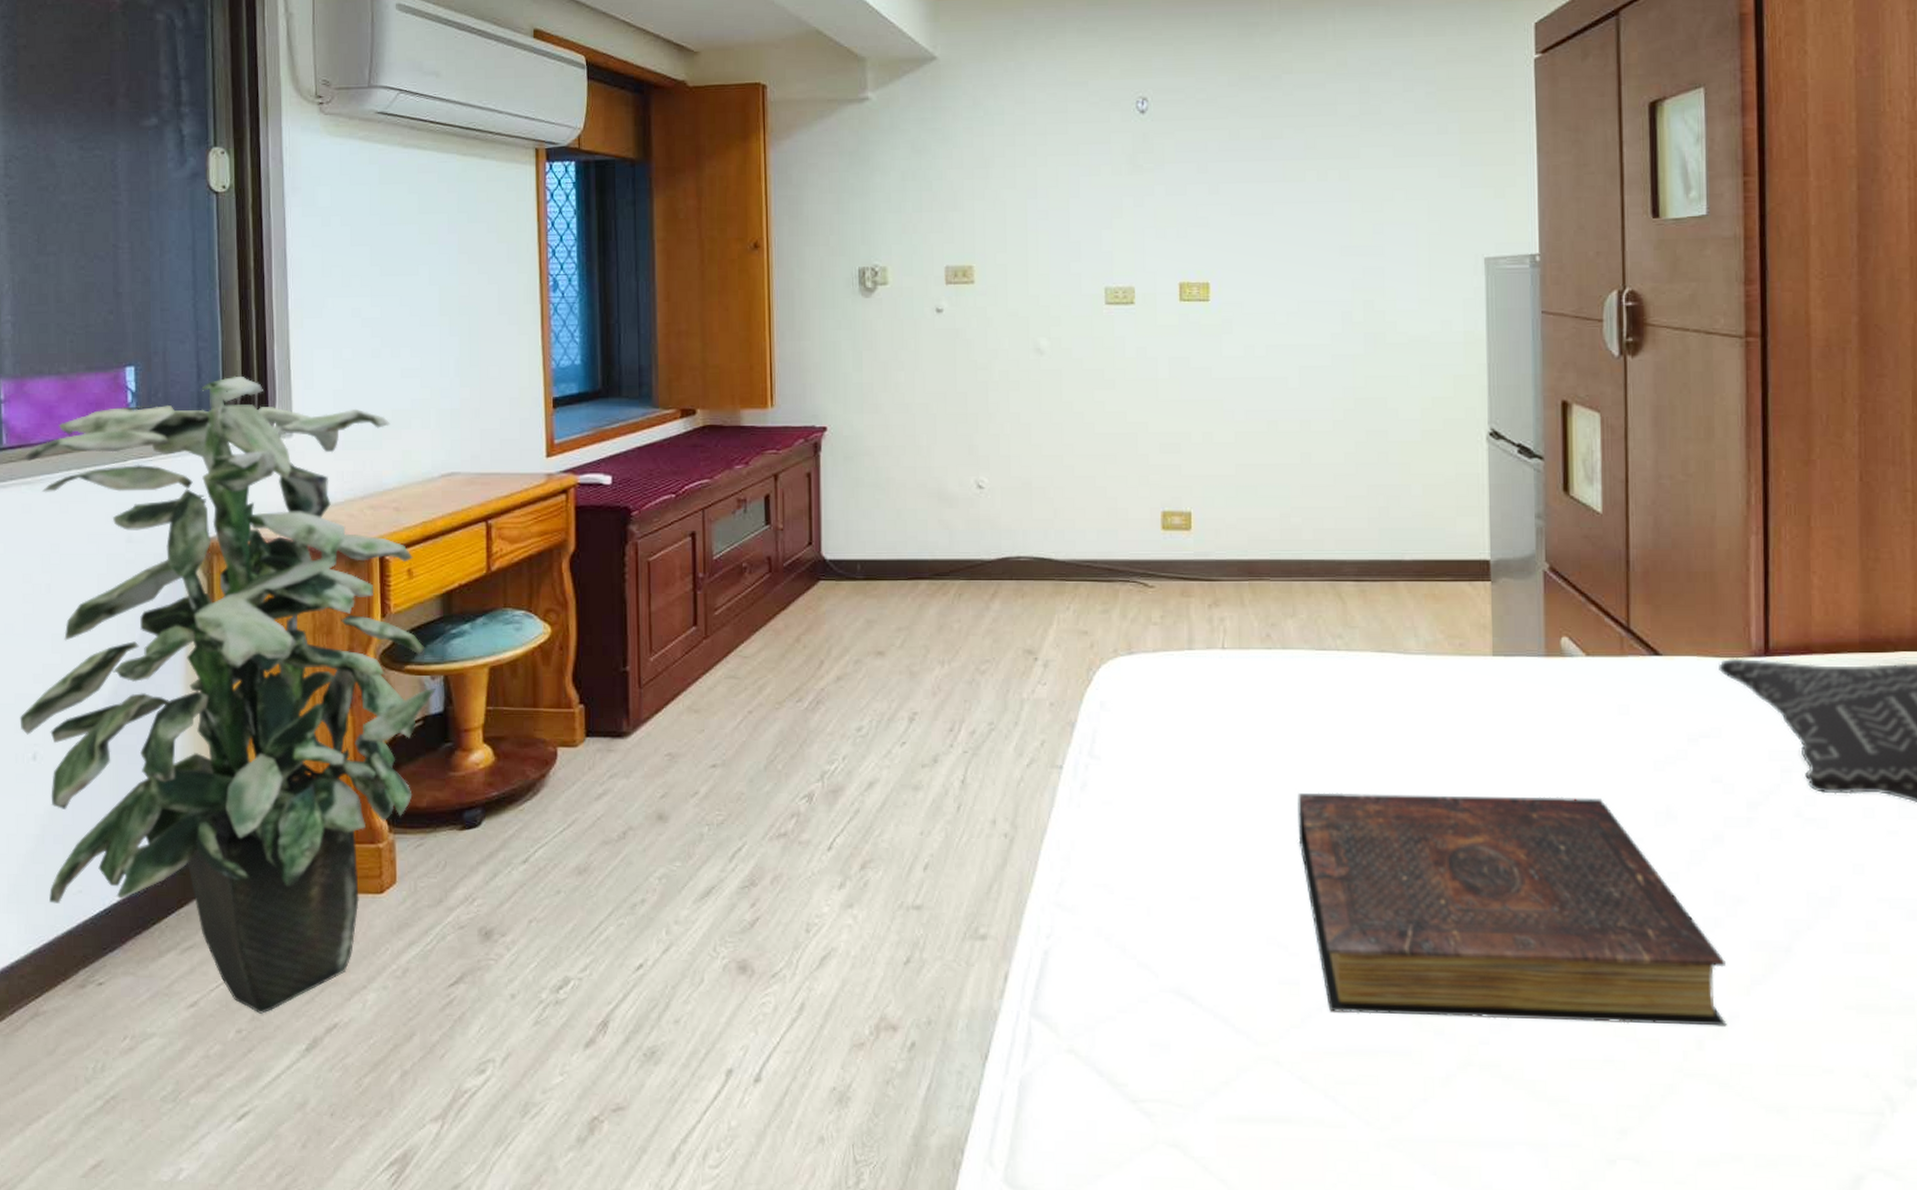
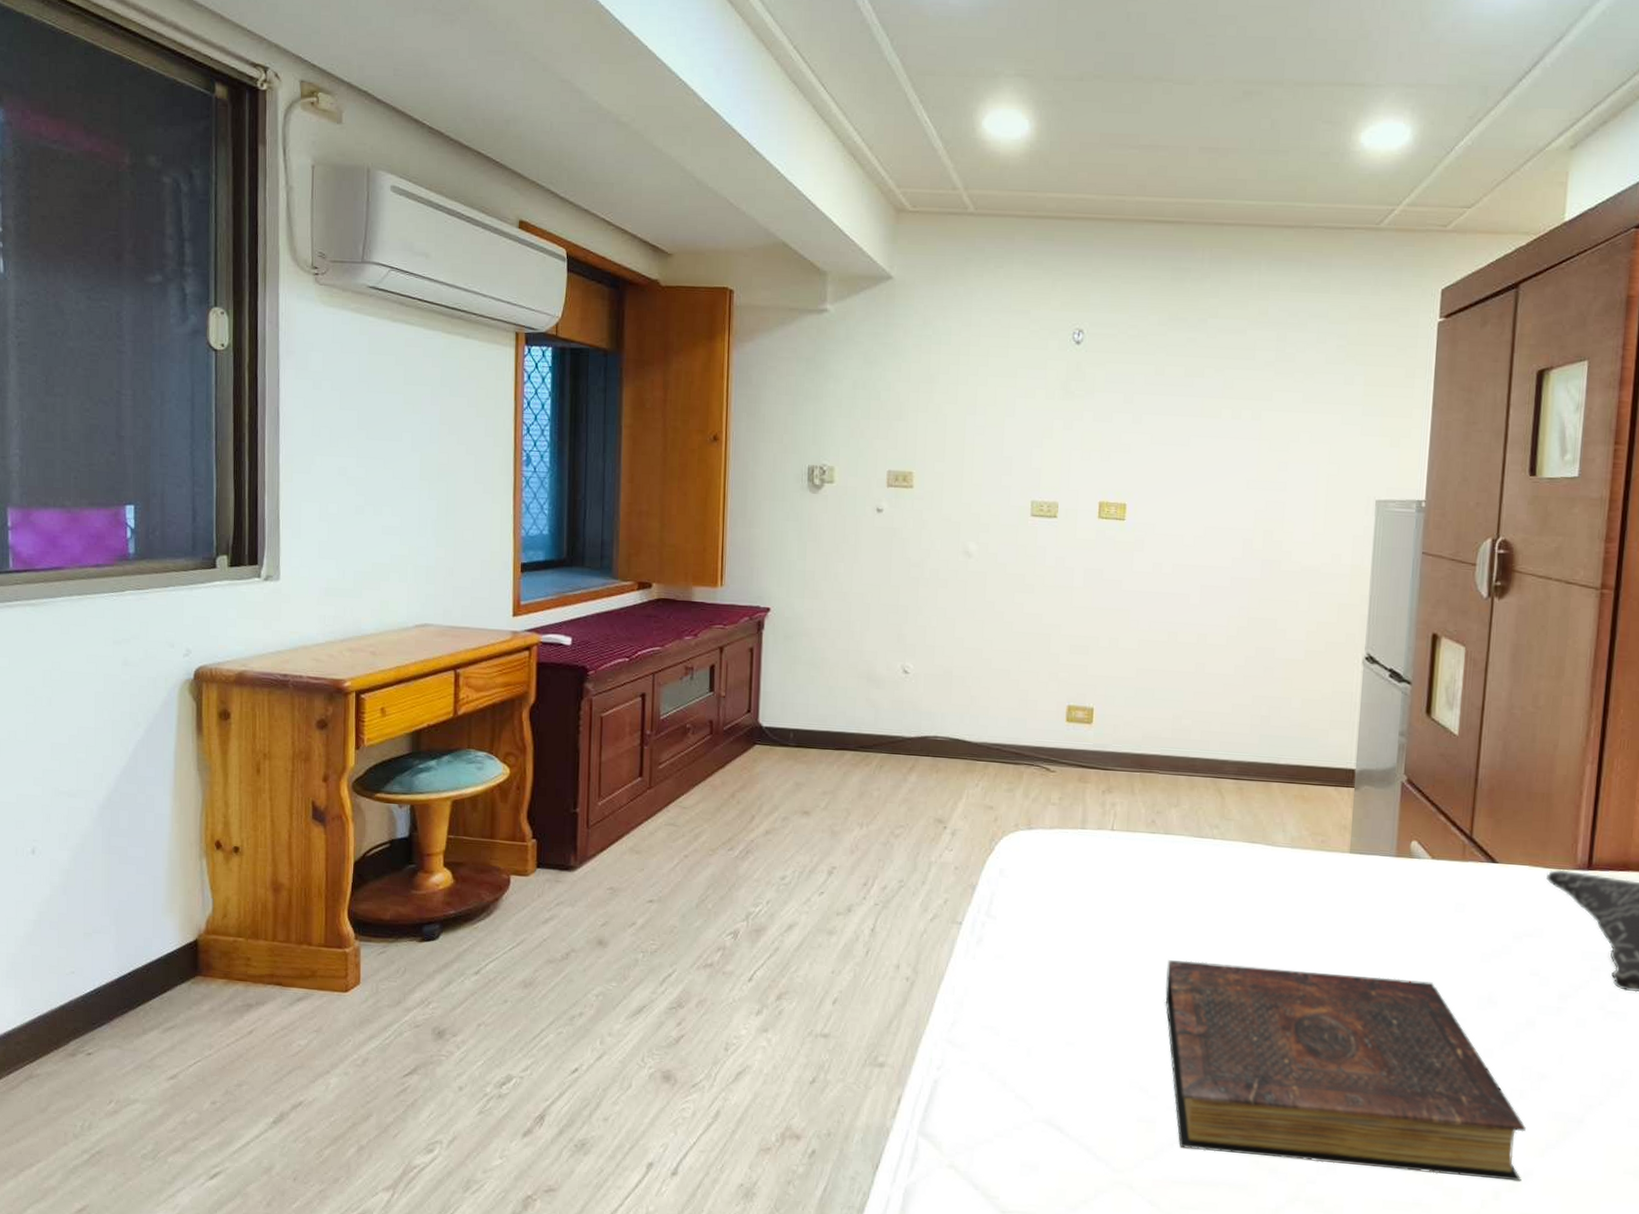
indoor plant: present [20,376,436,1014] -> none [20,521,402,1089]

